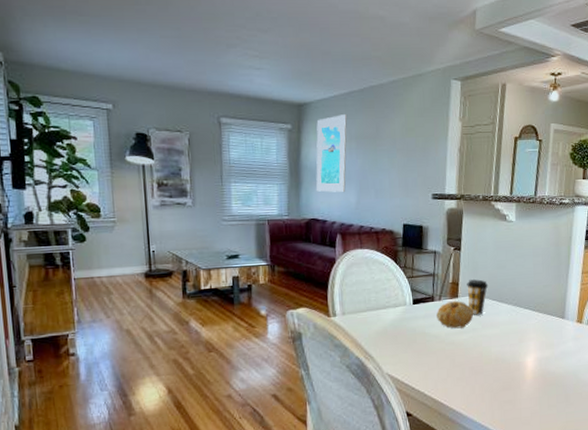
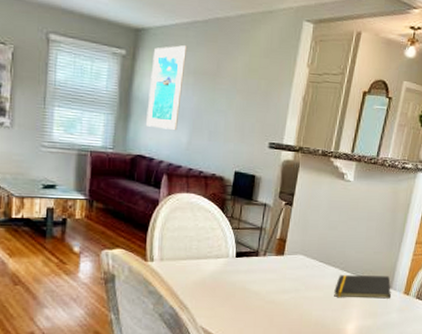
fruit: present [437,300,474,329] -> none [259,257,299,288]
coffee cup: present [467,278,489,315] -> none [293,237,317,276]
notepad: none [510,307,564,332] -> present [334,275,391,299]

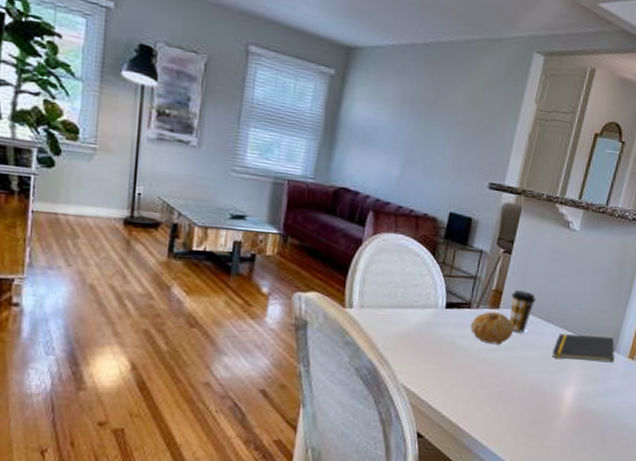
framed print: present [146,45,187,131] -> none [353,68,404,163]
fruit: none [259,257,299,288] -> present [470,311,515,345]
coffee cup: none [293,237,317,276] -> present [509,289,537,333]

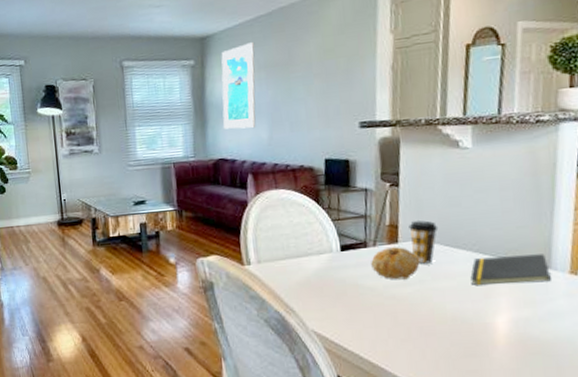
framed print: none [353,68,404,163] -> present [221,42,256,129]

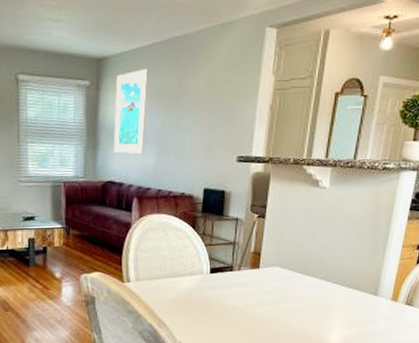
fruit: present [371,246,420,280] -> none [235,271,276,301]
coffee cup: present [409,219,439,264] -> none [269,249,294,288]
notepad: present [470,254,551,285] -> none [314,283,377,307]

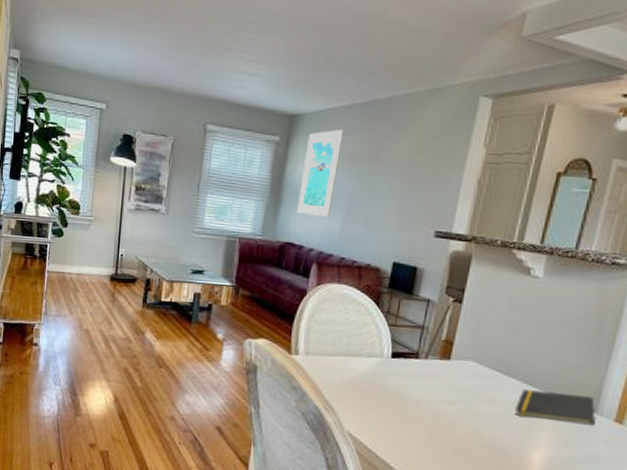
notepad: none [314,283,377,307] -> present [515,389,596,426]

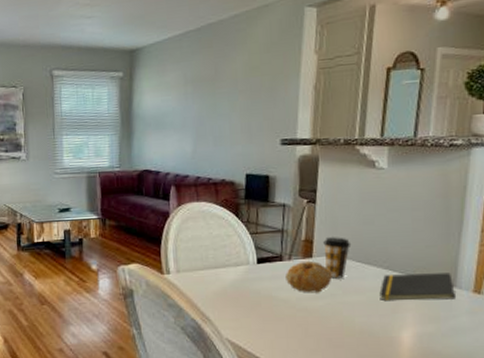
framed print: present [297,129,344,218] -> none [148,57,183,142]
fruit: none [419,362,469,398] -> present [286,260,332,293]
coffee cup: none [462,340,494,386] -> present [323,236,352,279]

